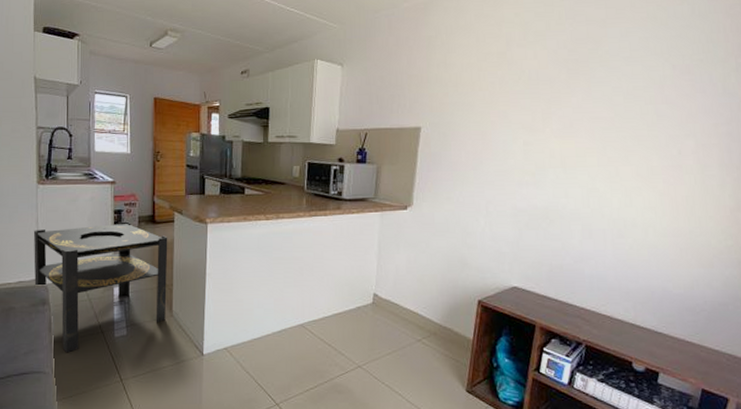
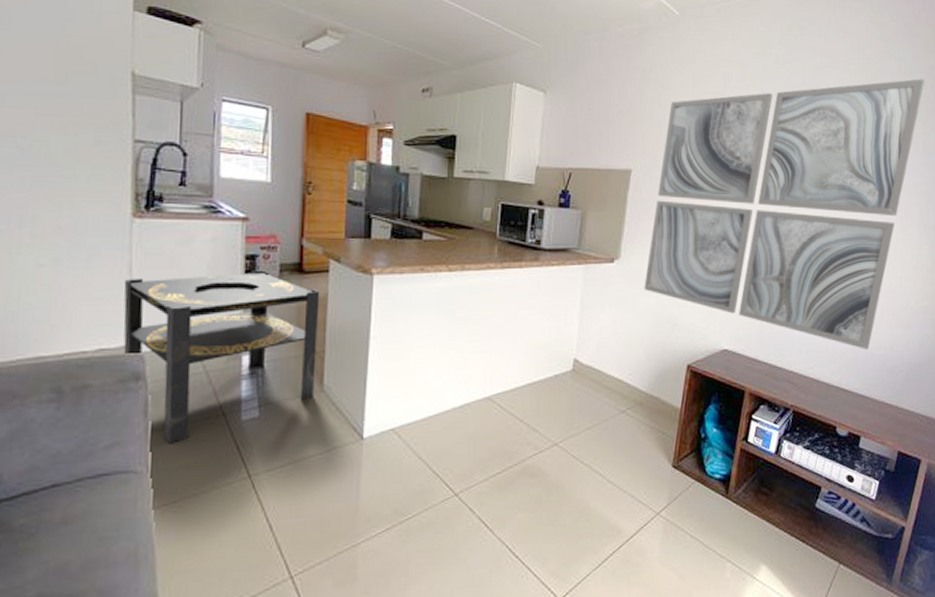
wall art: none [435,20,723,289] -> present [644,79,925,351]

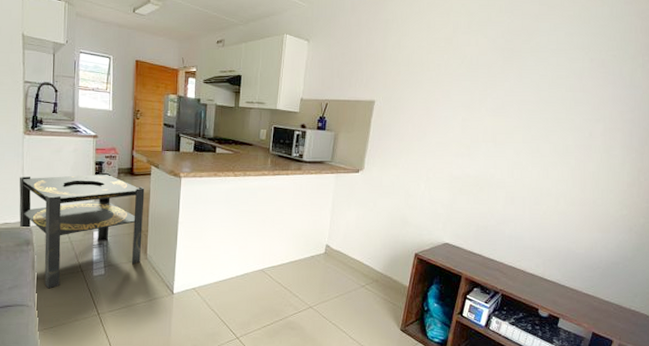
wall art: present [644,79,925,351] -> none [382,22,635,249]

